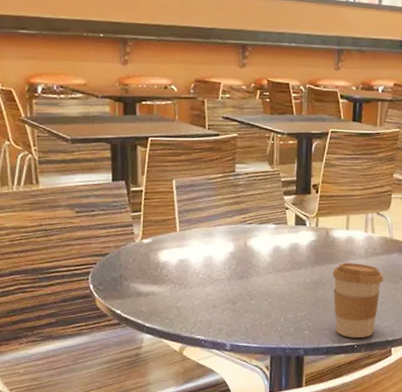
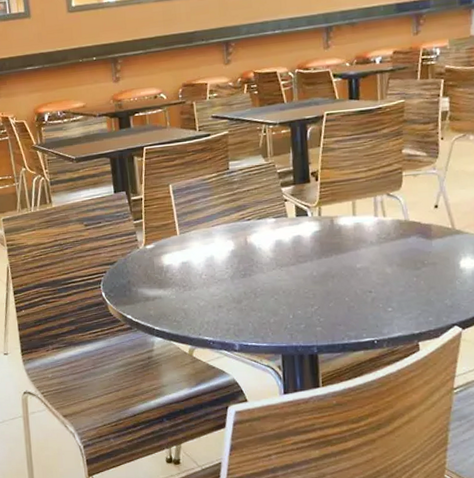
coffee cup: present [332,263,384,338] -> none [341,251,402,333]

